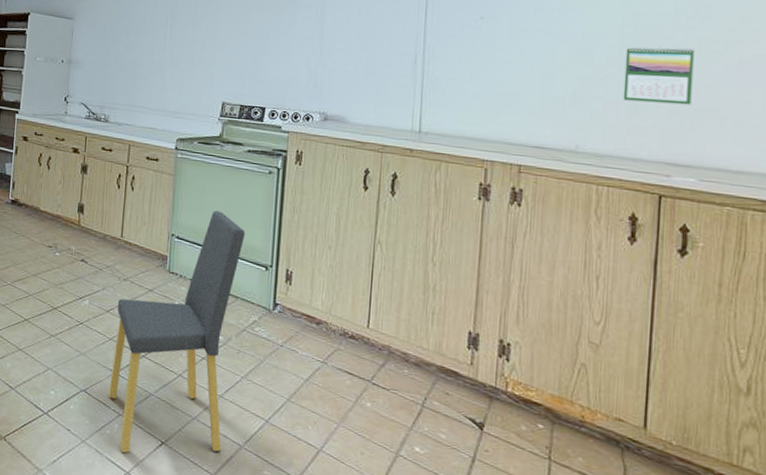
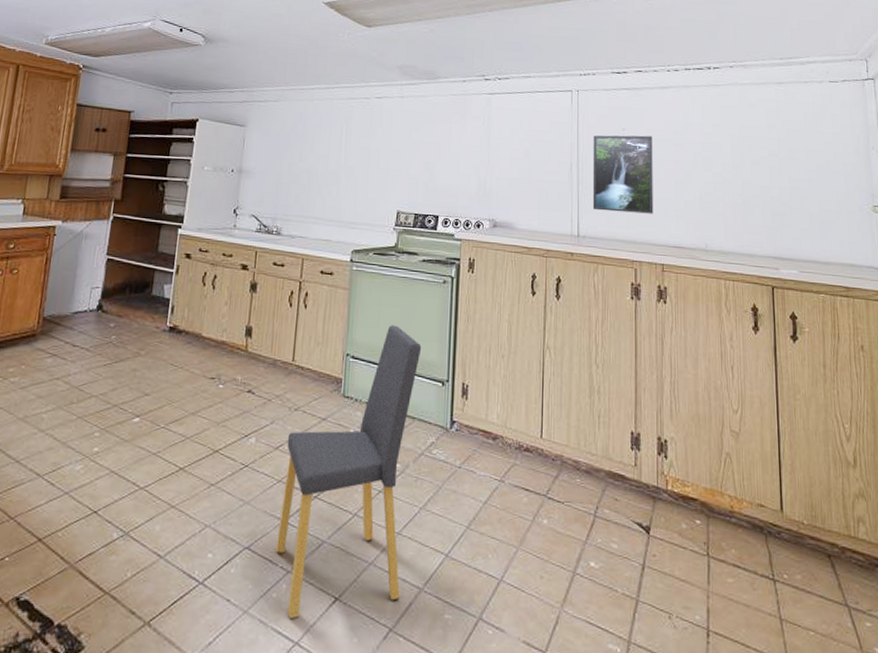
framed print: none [438,24,518,111] -> present [592,135,653,214]
calendar: present [623,46,695,105] -> none [736,155,788,206]

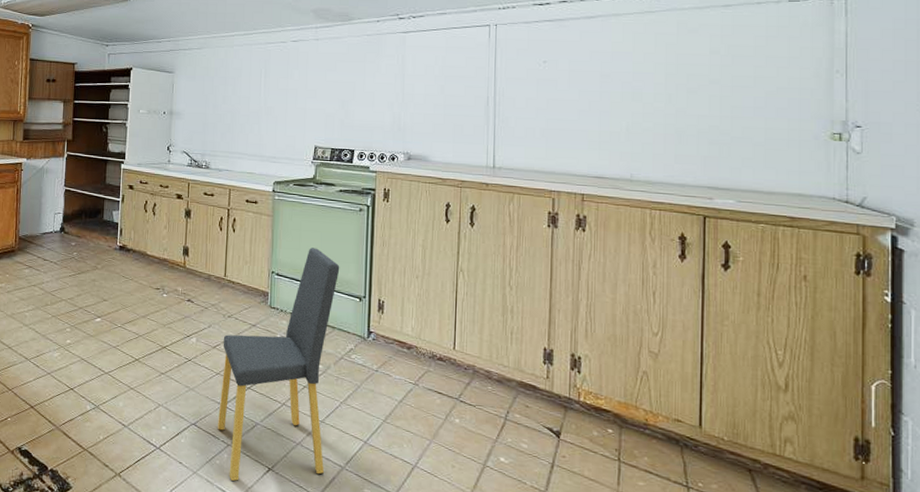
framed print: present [592,135,653,214] -> none [509,67,576,146]

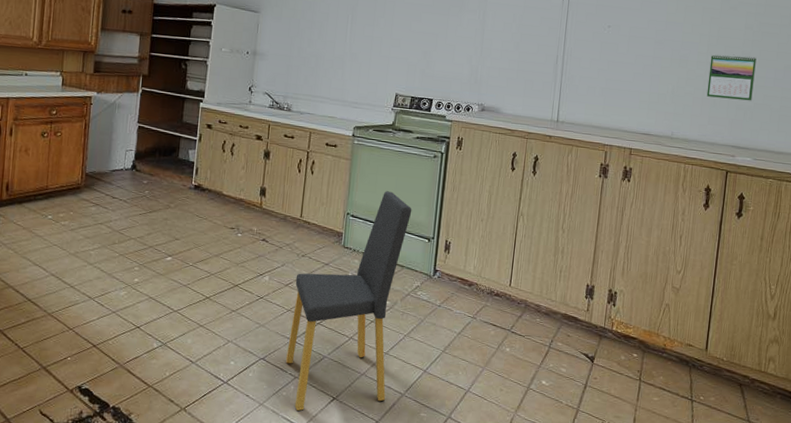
calendar: none [669,83,728,135] -> present [706,54,757,101]

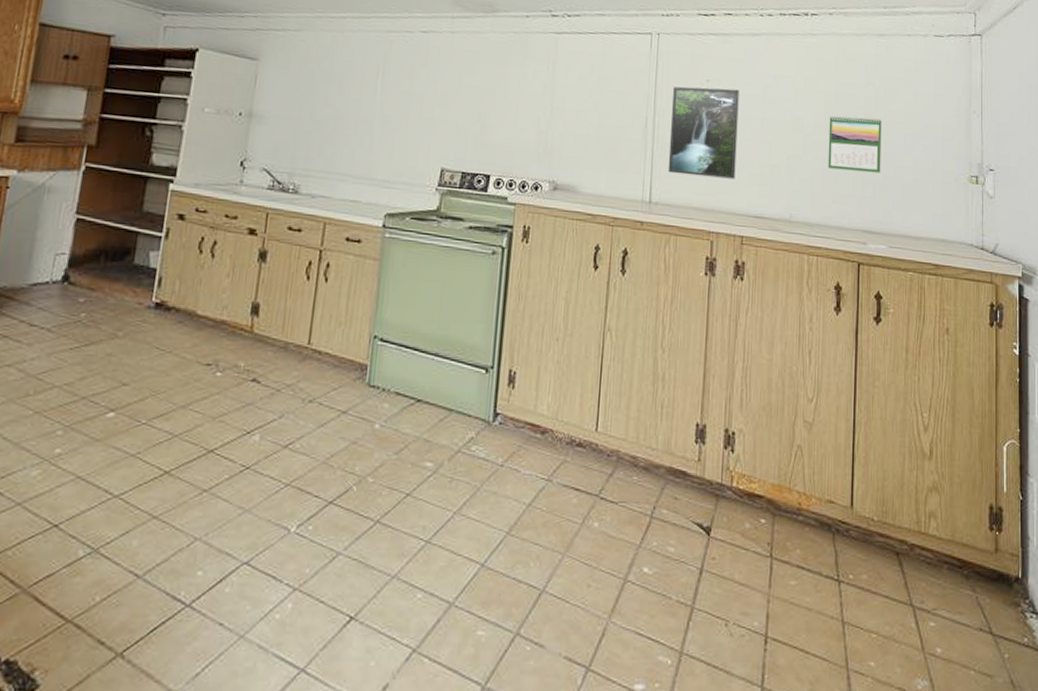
dining chair: present [286,191,412,412] -> none [281,302,464,644]
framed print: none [573,31,635,105] -> present [667,86,739,179]

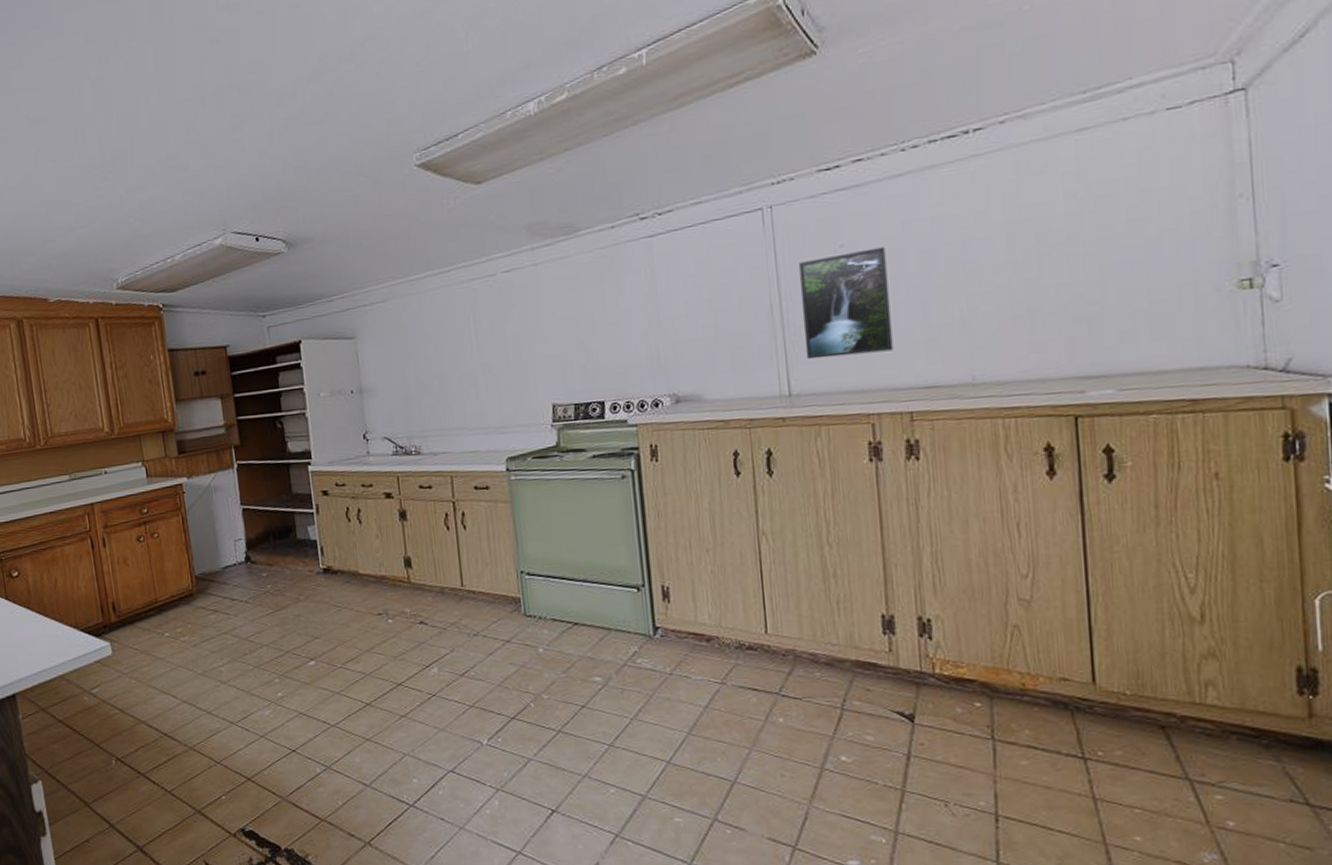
calendar: present [828,115,882,174] -> none [1014,236,1098,313]

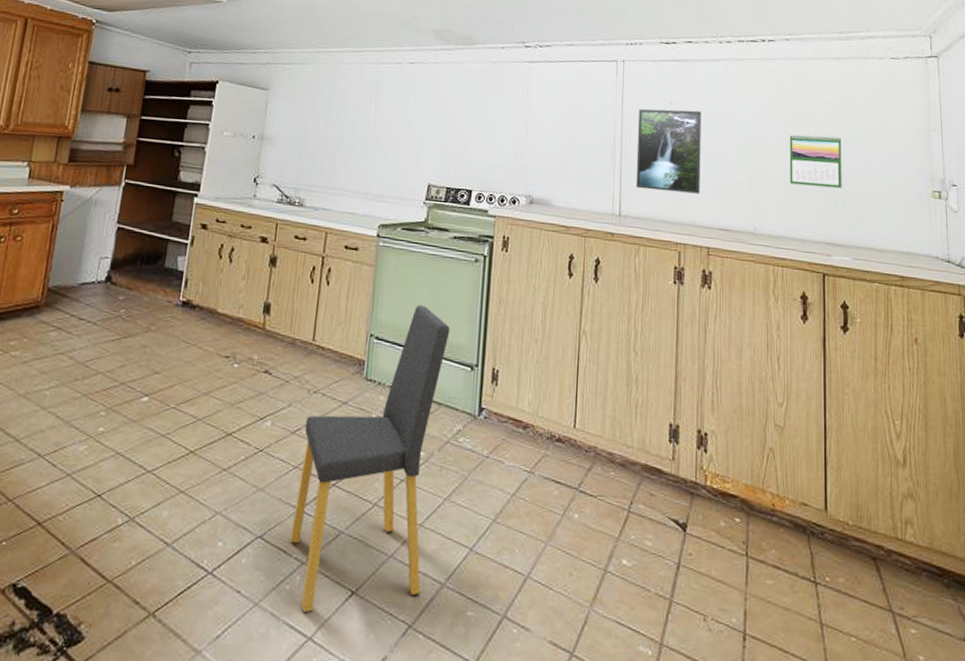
dining chair: none [471,533,623,832] -> present [290,305,450,614]
calendar: none [1014,236,1098,313] -> present [789,134,842,189]

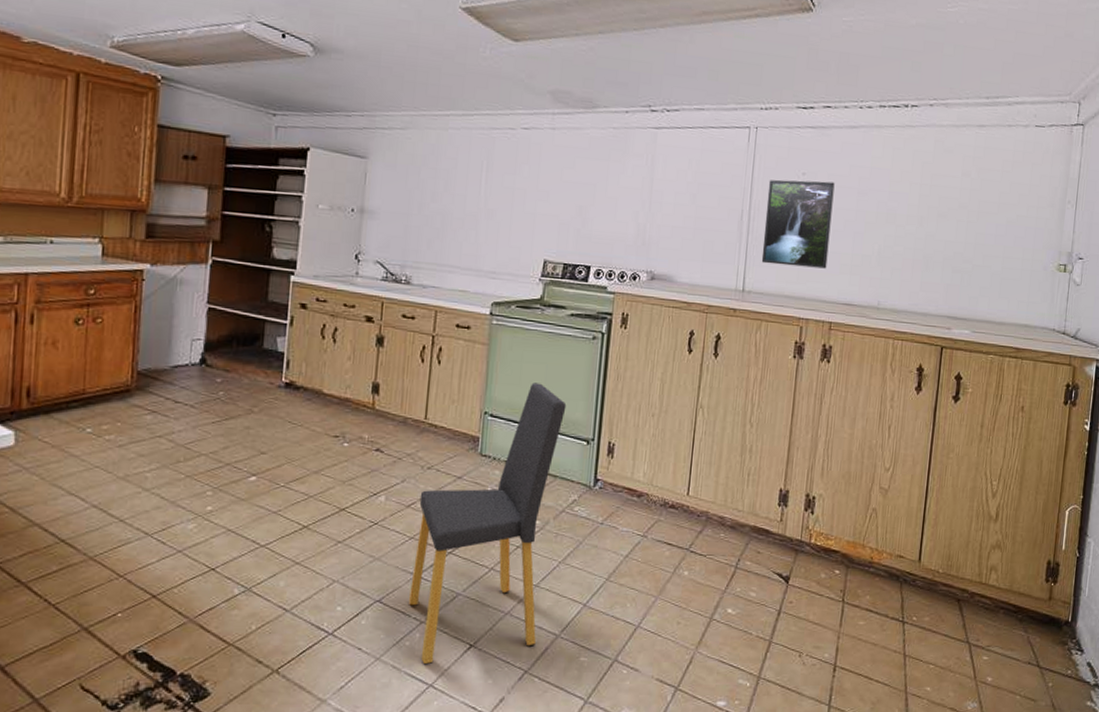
calendar: present [789,134,842,189] -> none [918,206,975,263]

